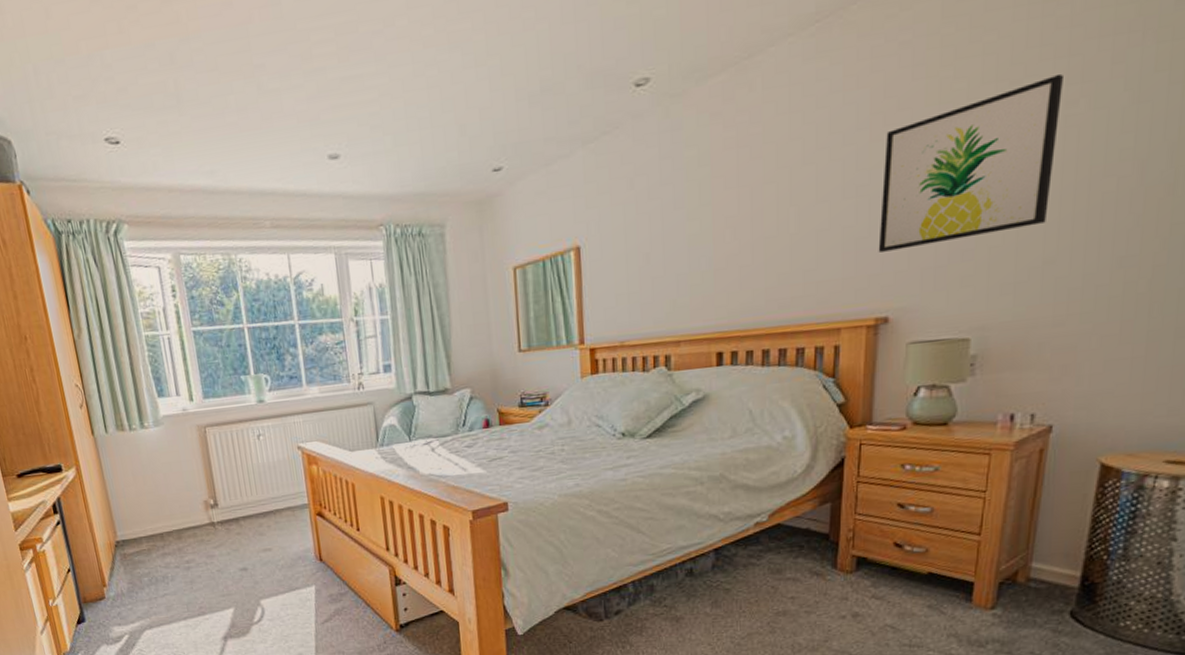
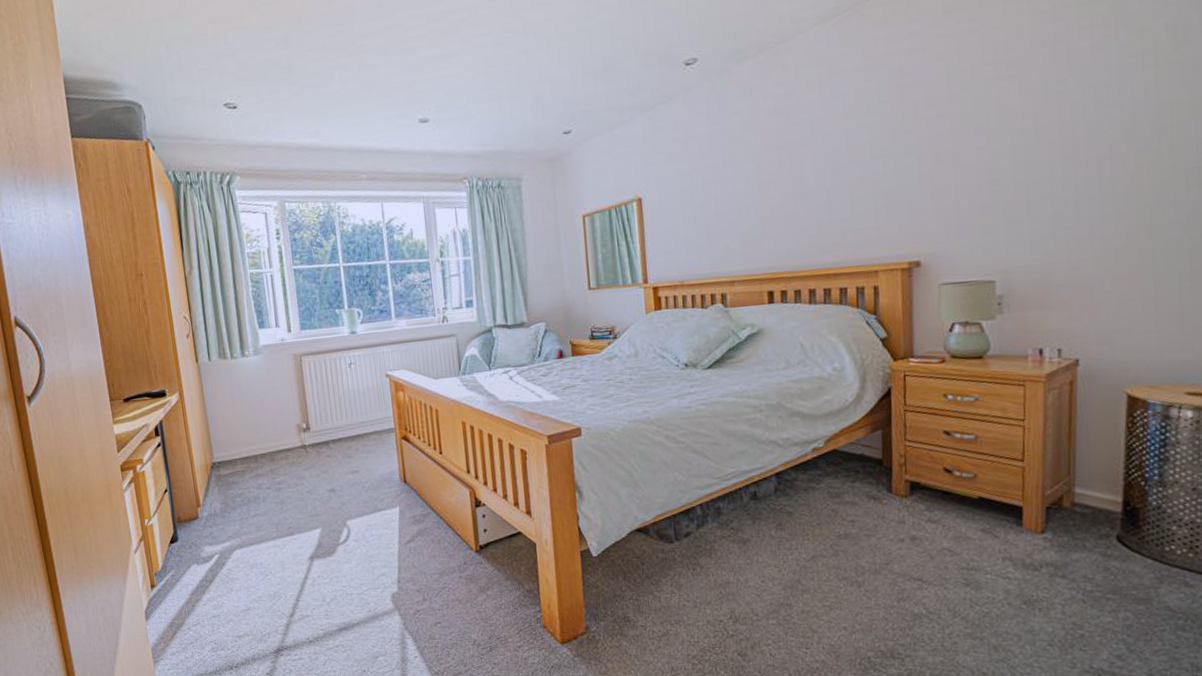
wall art: present [878,73,1063,252] -> none [904,58,1053,205]

